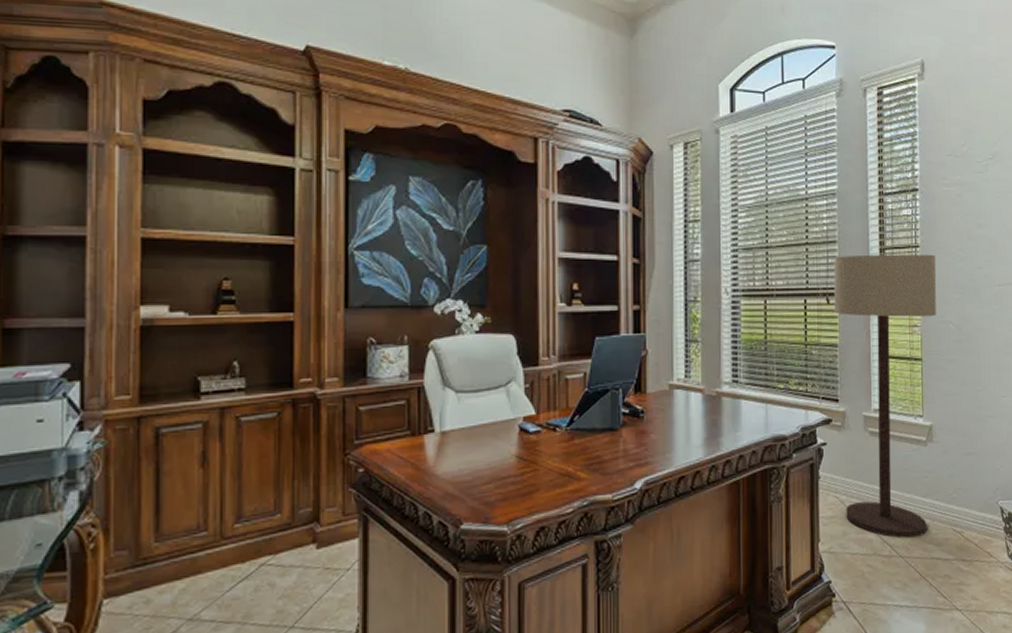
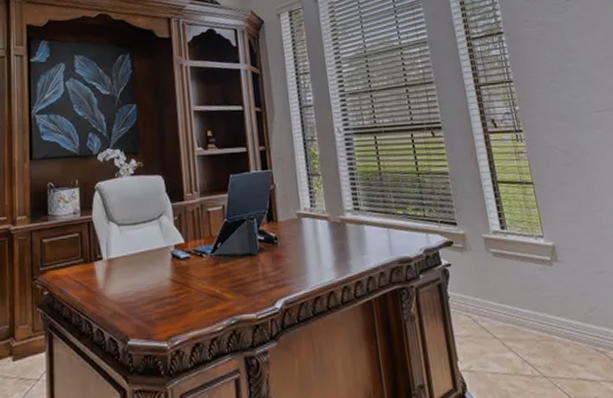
floor lamp: present [833,254,936,538] -> none [433,87,568,358]

